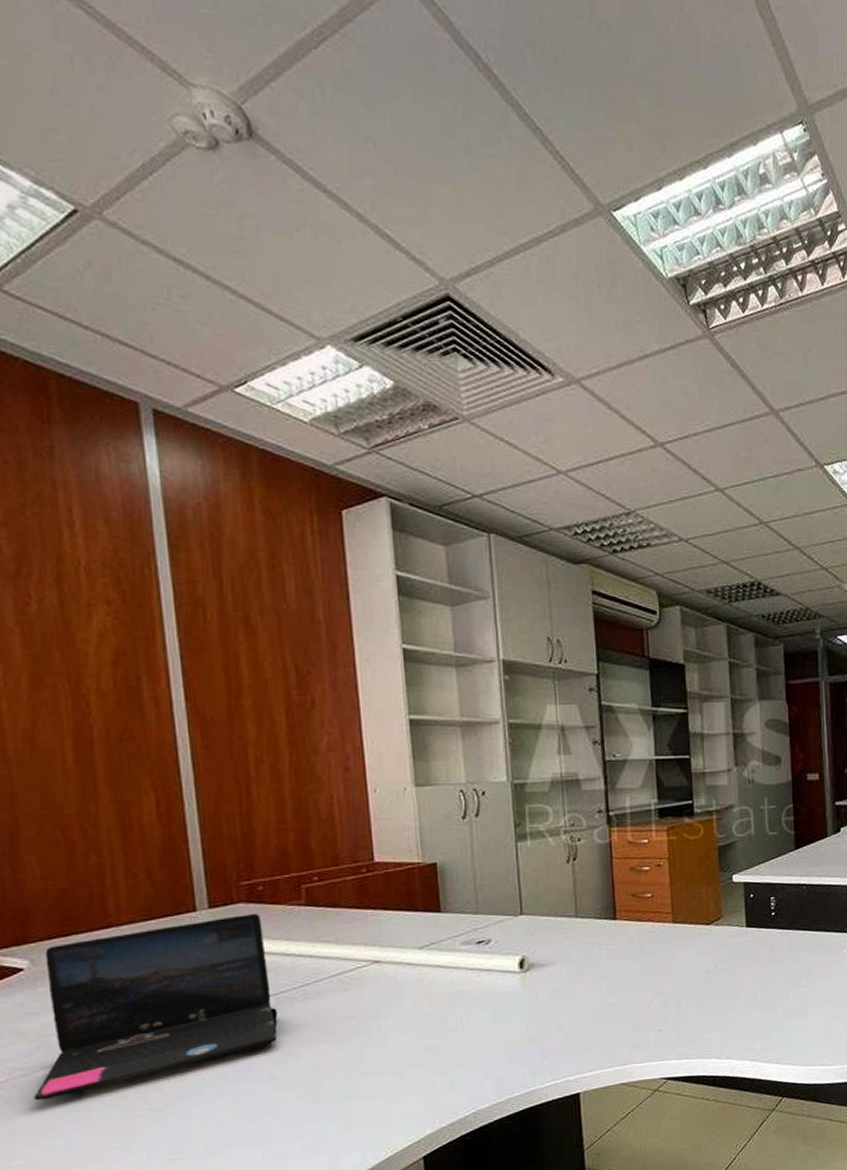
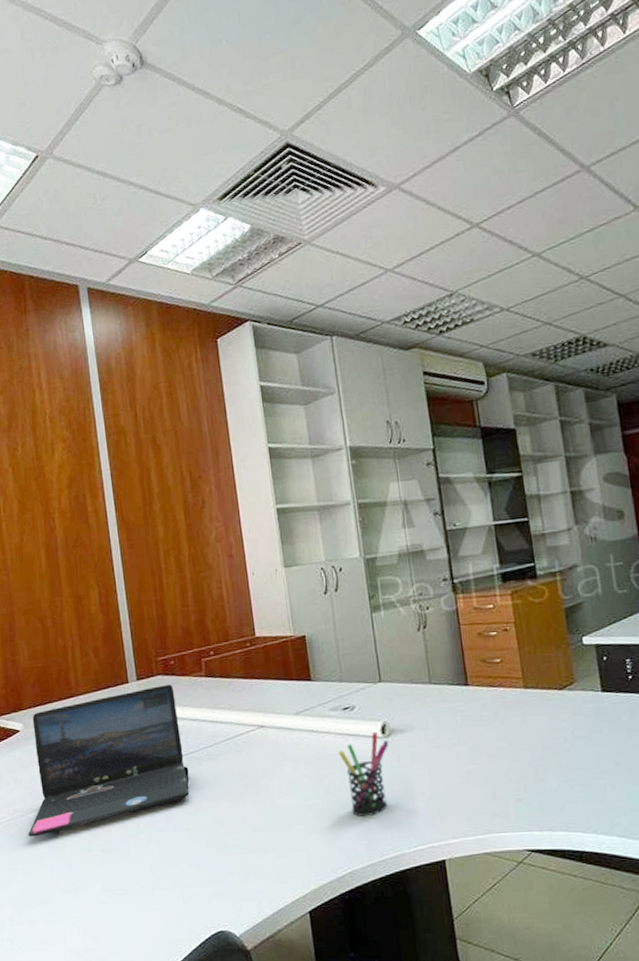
pen holder: none [468,966,527,1054] -> present [338,731,389,816]

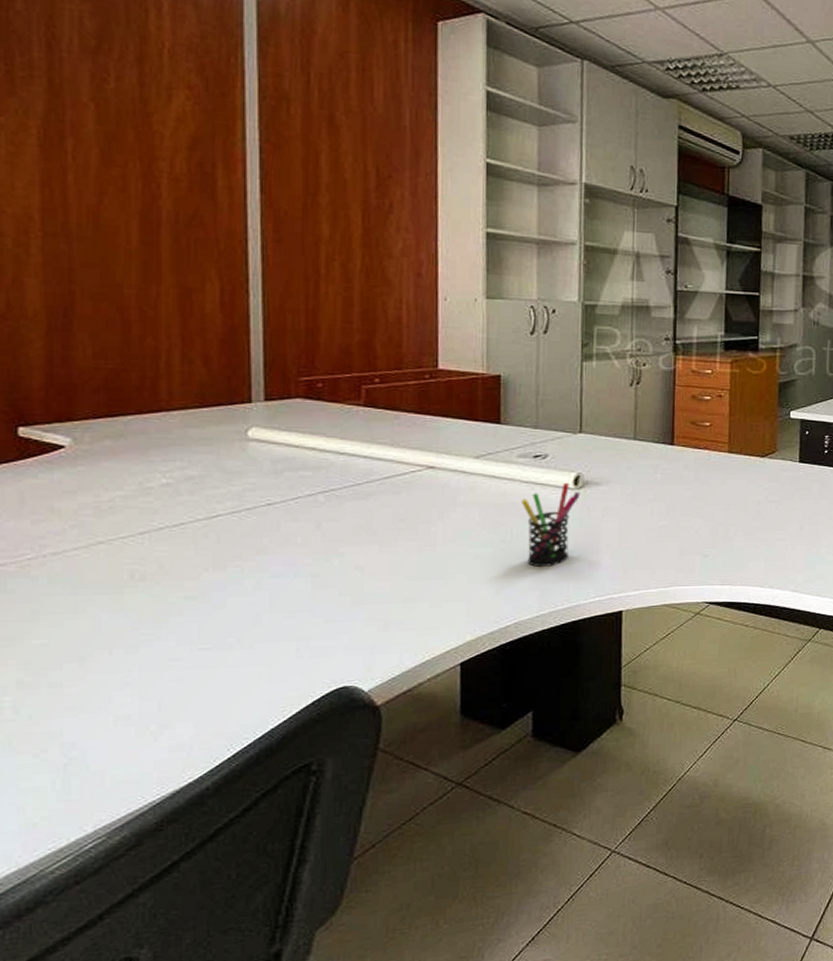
laptop: present [28,684,189,837] -> none [62,409,325,581]

